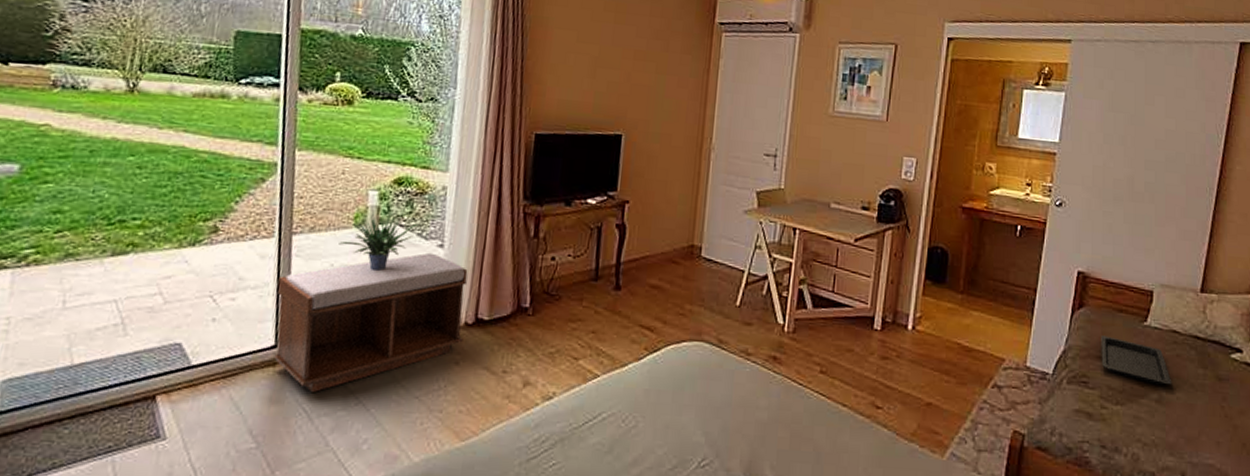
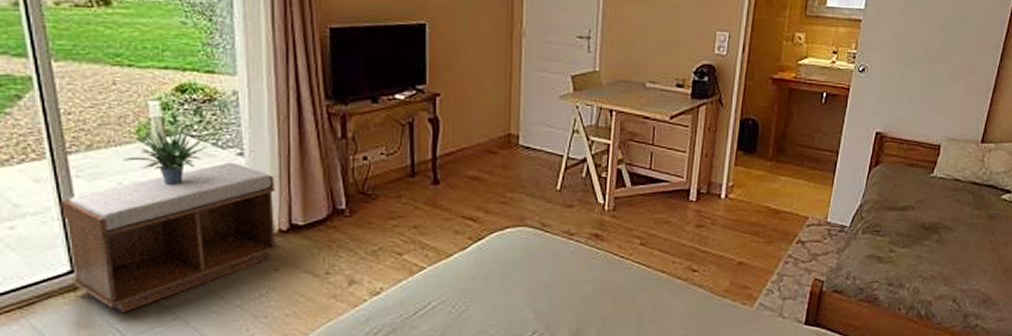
serving tray: present [1101,336,1172,385] -> none [892,189,951,227]

